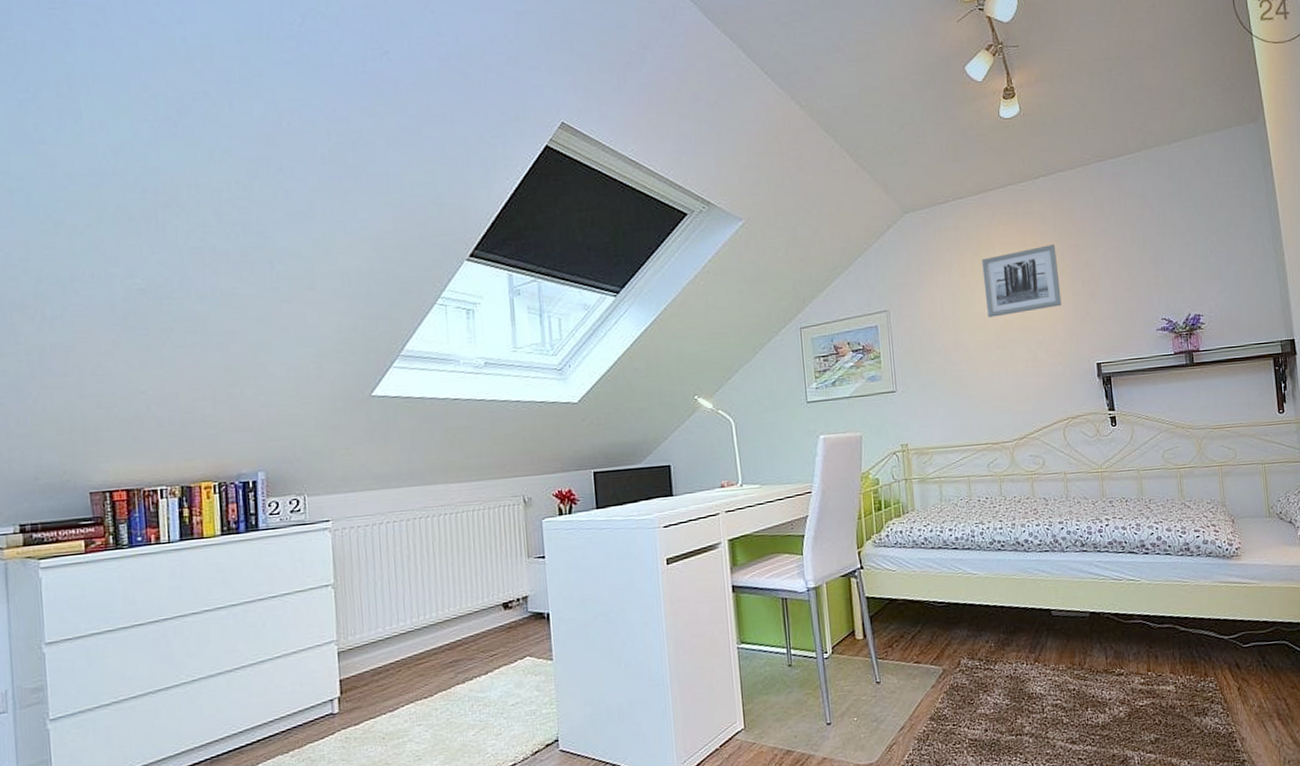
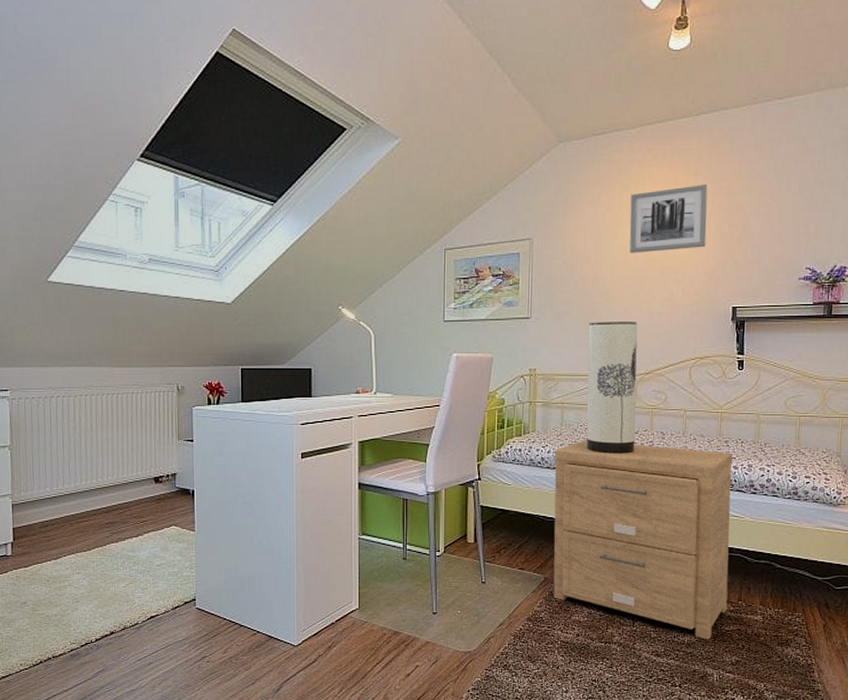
side table: none [936,513,1137,719] -> present [553,440,733,640]
table lamp: none [956,386,1020,527] -> present [586,322,638,454]

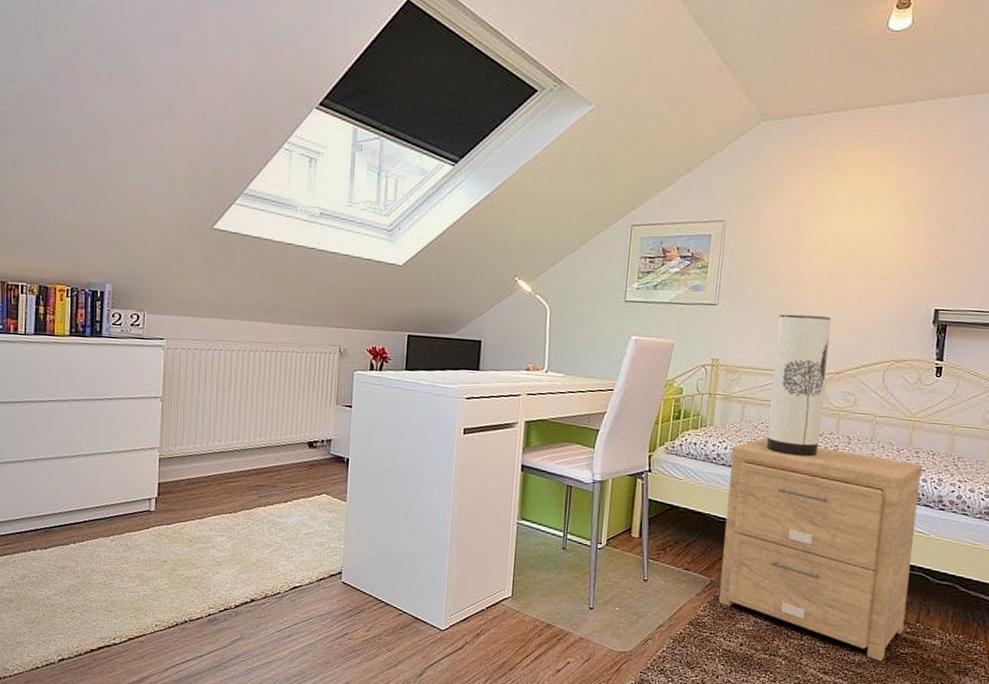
wall art: present [629,185,708,253] -> none [829,176,919,245]

